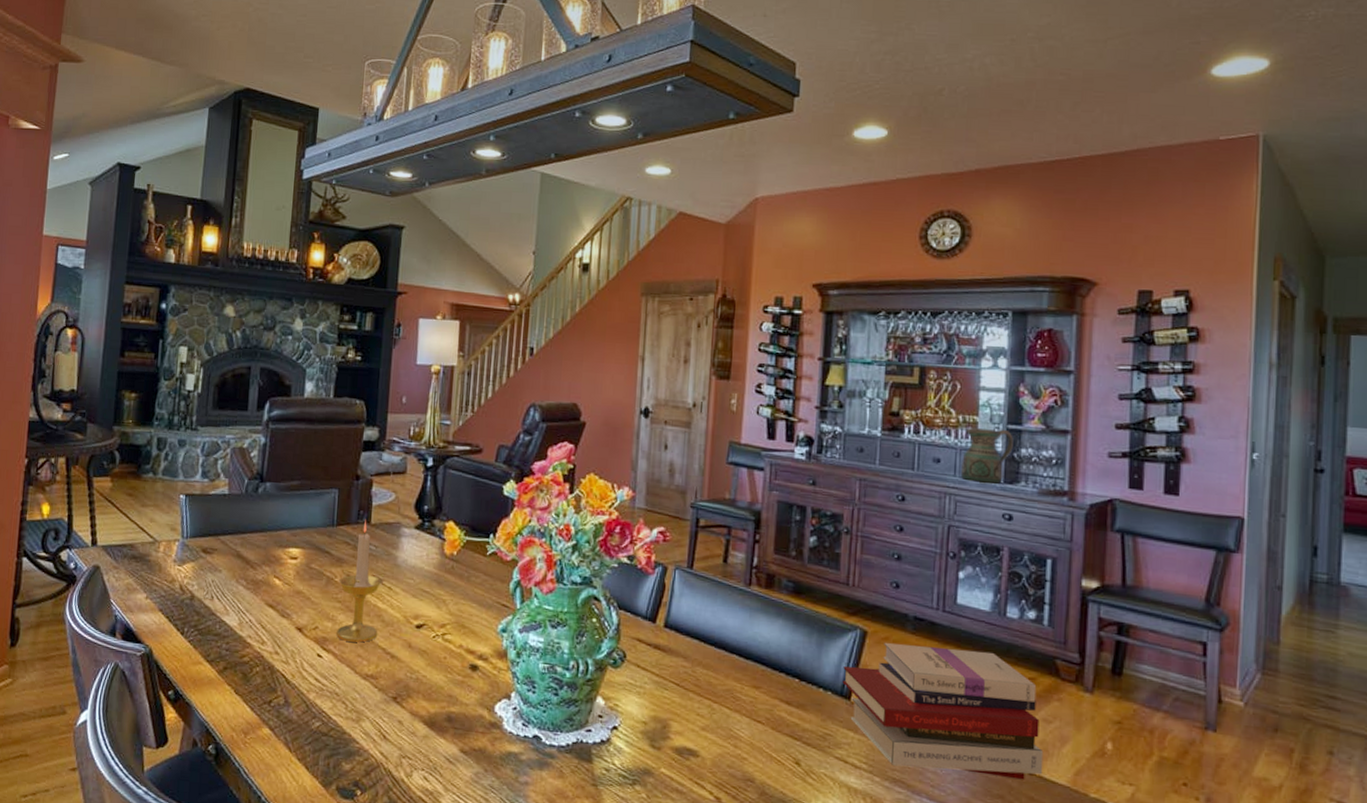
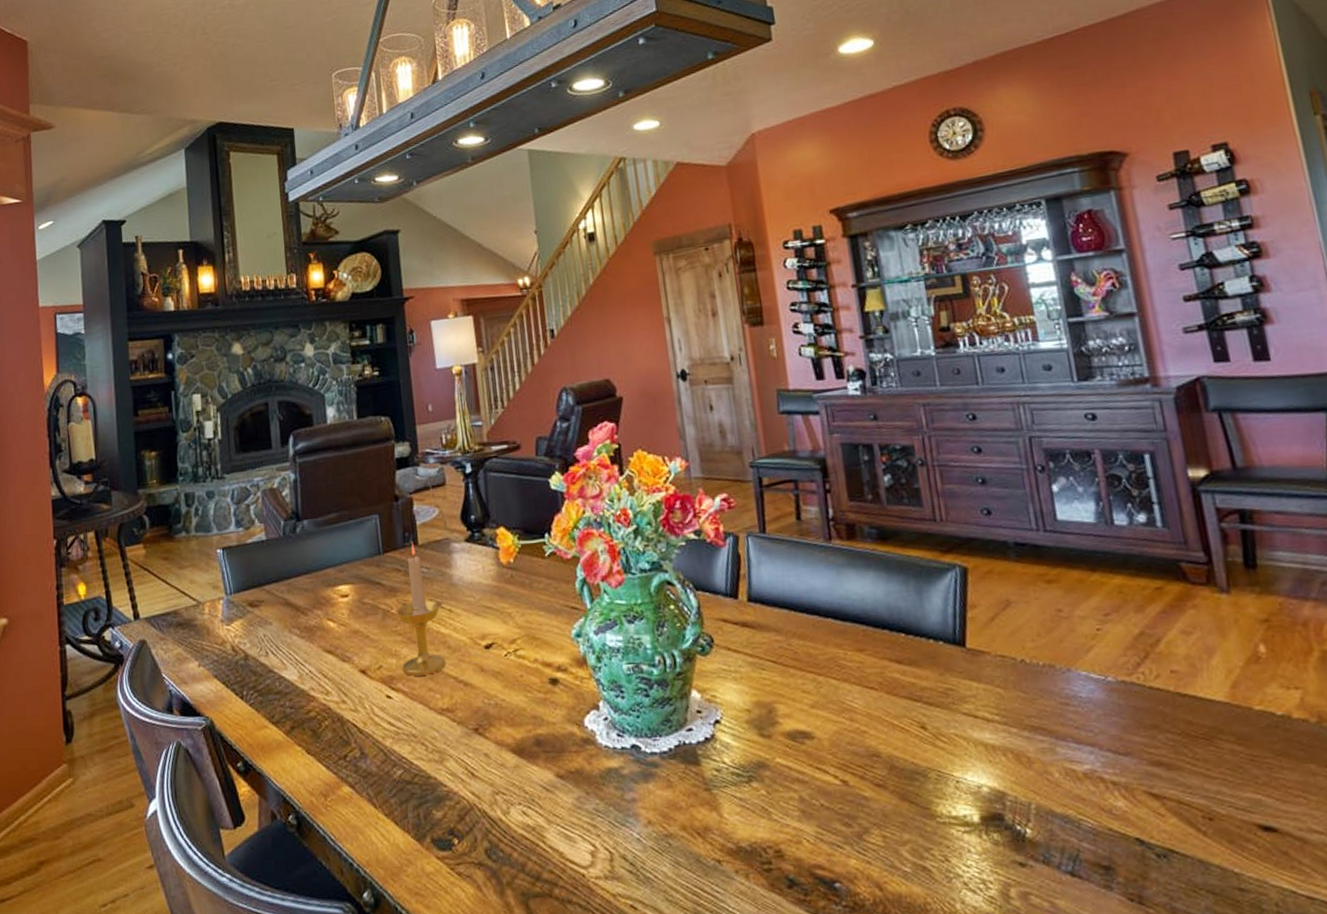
books: present [842,643,1044,780] -> none [950,566,1196,712]
ceramic pitcher: present [961,427,1013,484] -> none [1024,323,1079,386]

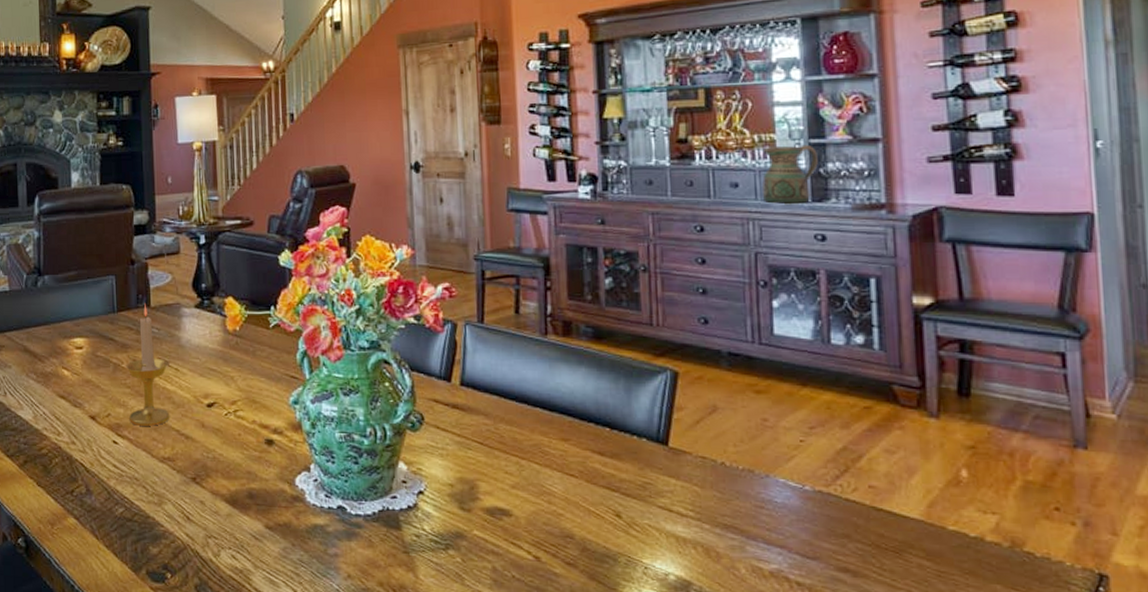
ceramic pitcher: none [1024,323,1079,386] -> present [762,144,818,204]

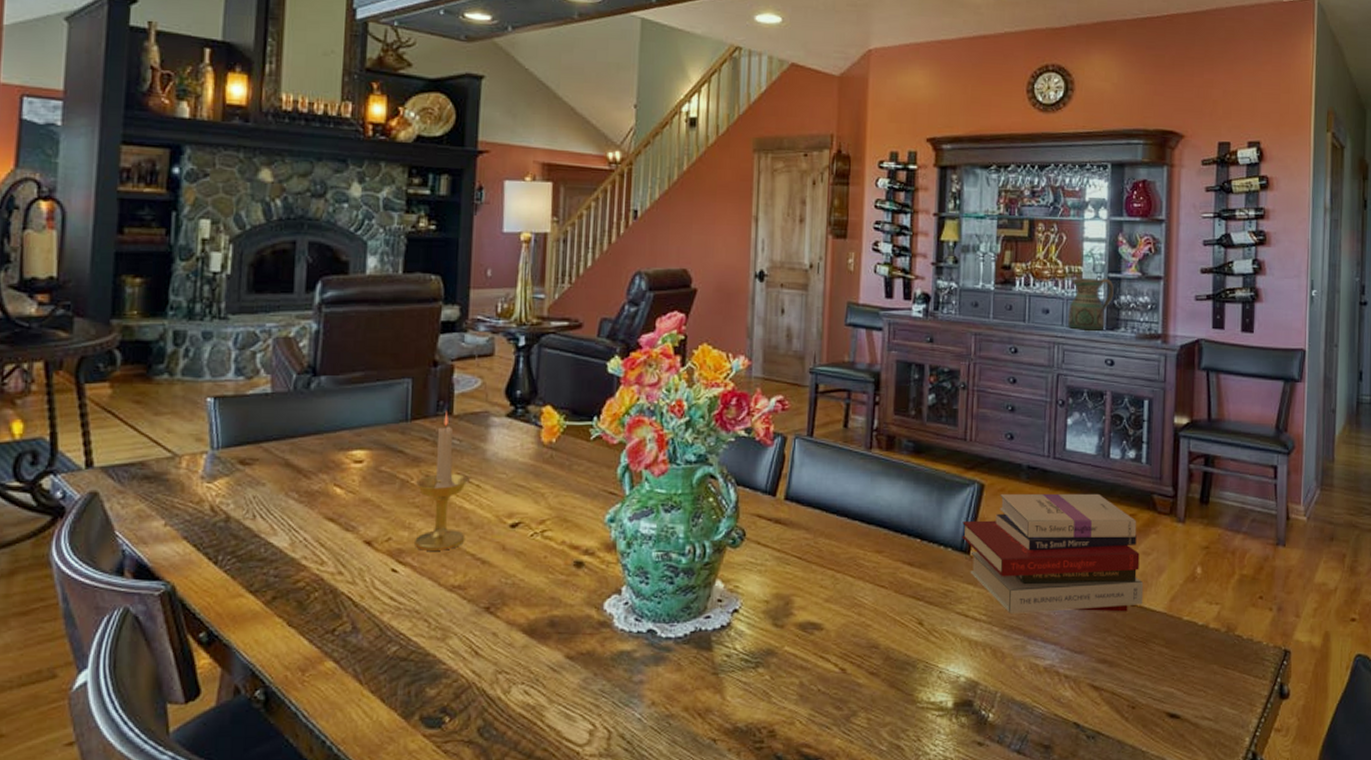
books: none [656,382,891,517] -> present [962,493,1144,614]

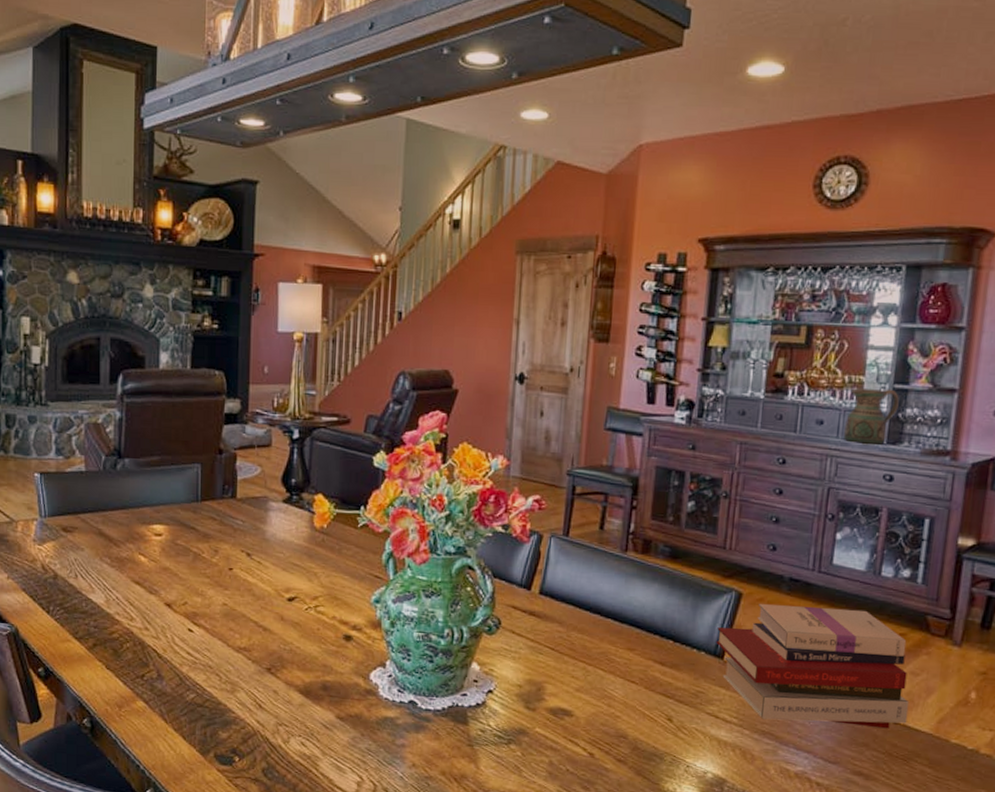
candlestick: present [415,411,468,551] -> none [207,495,251,617]

